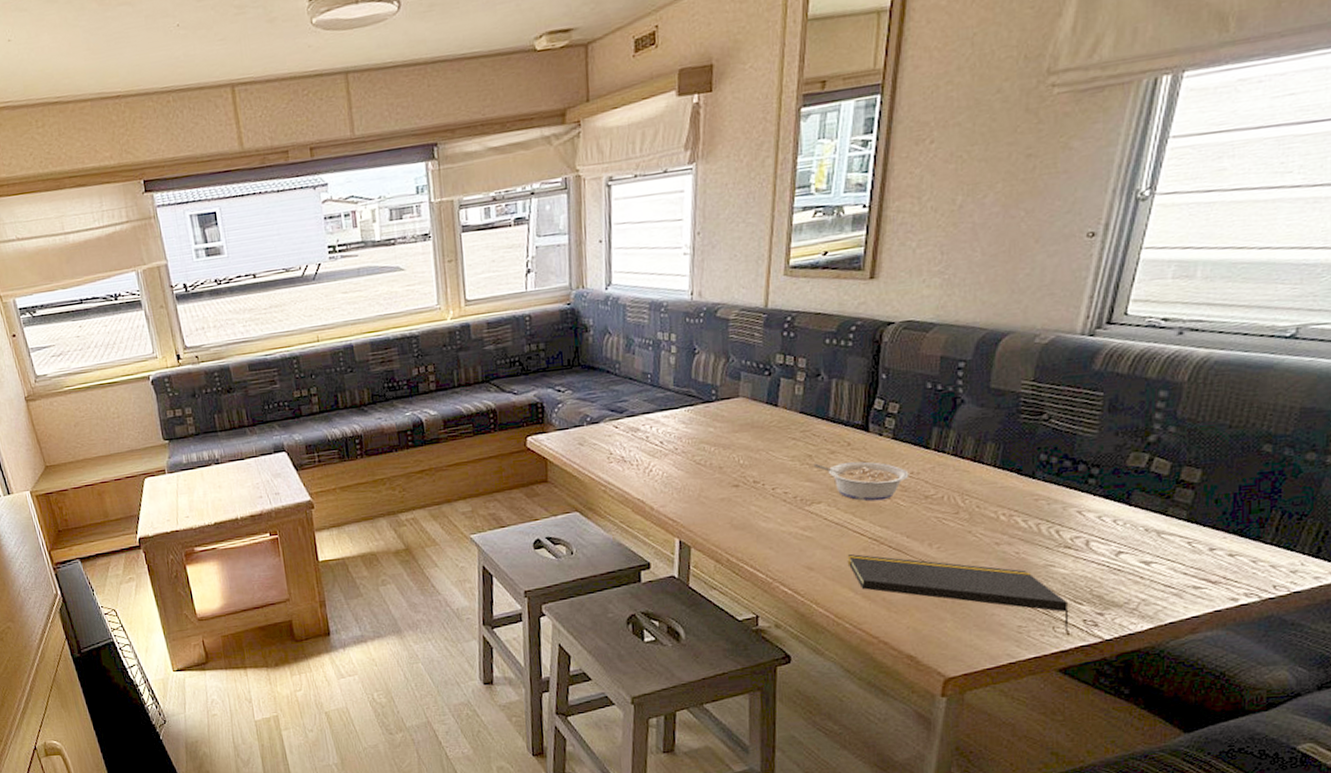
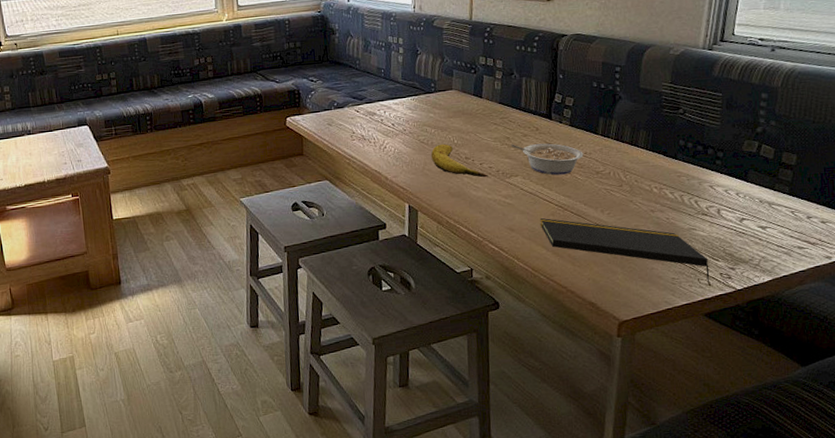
banana: none [710,465,784,506] -> present [431,144,489,178]

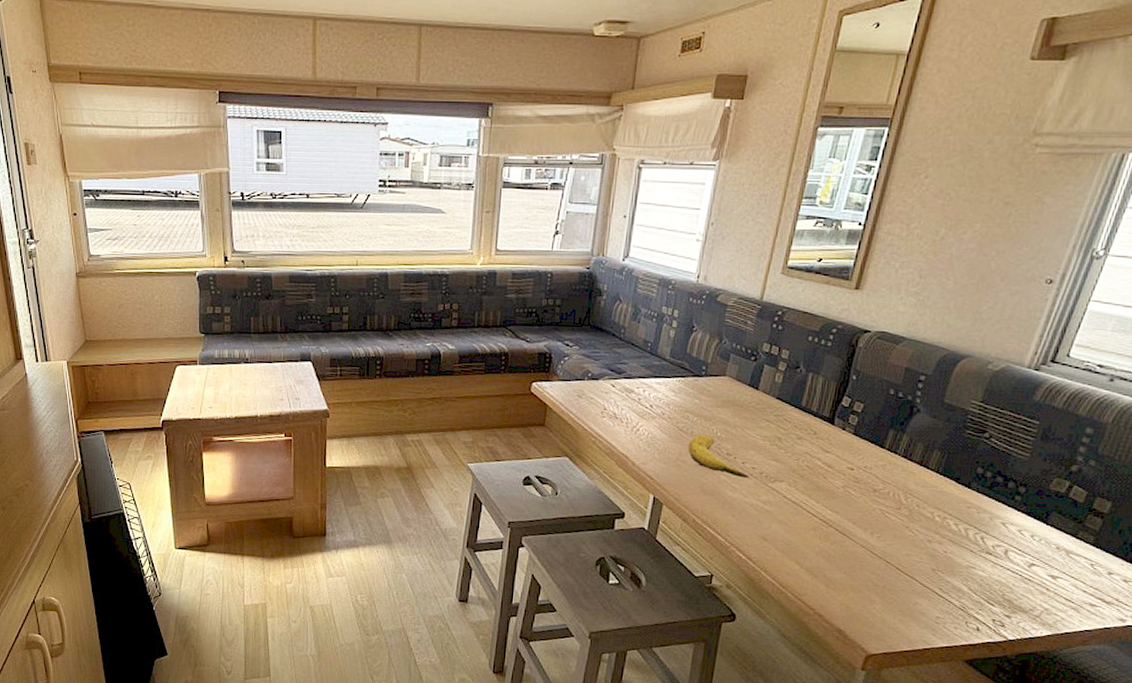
legume: present [511,143,584,175] -> none [781,445,863,488]
notepad: present [540,218,710,282] -> none [798,532,982,627]

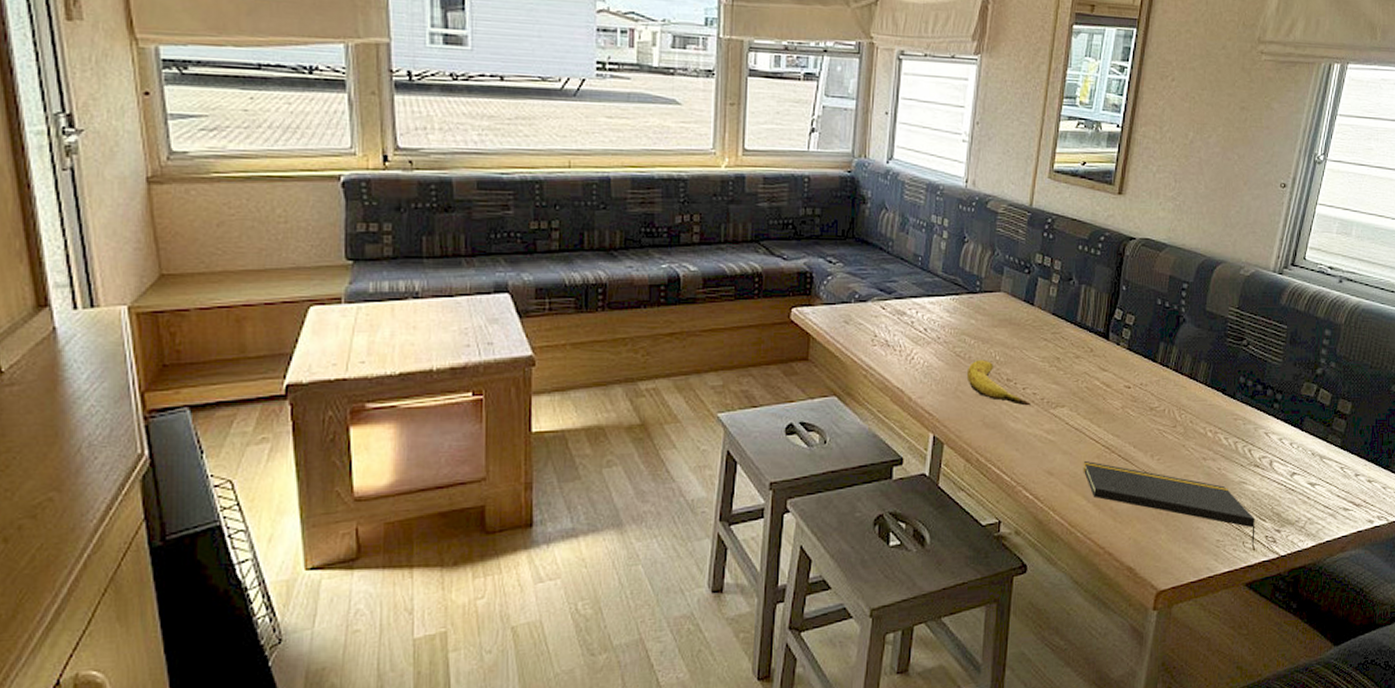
notepad: none [798,532,982,627] -> present [1083,461,1255,546]

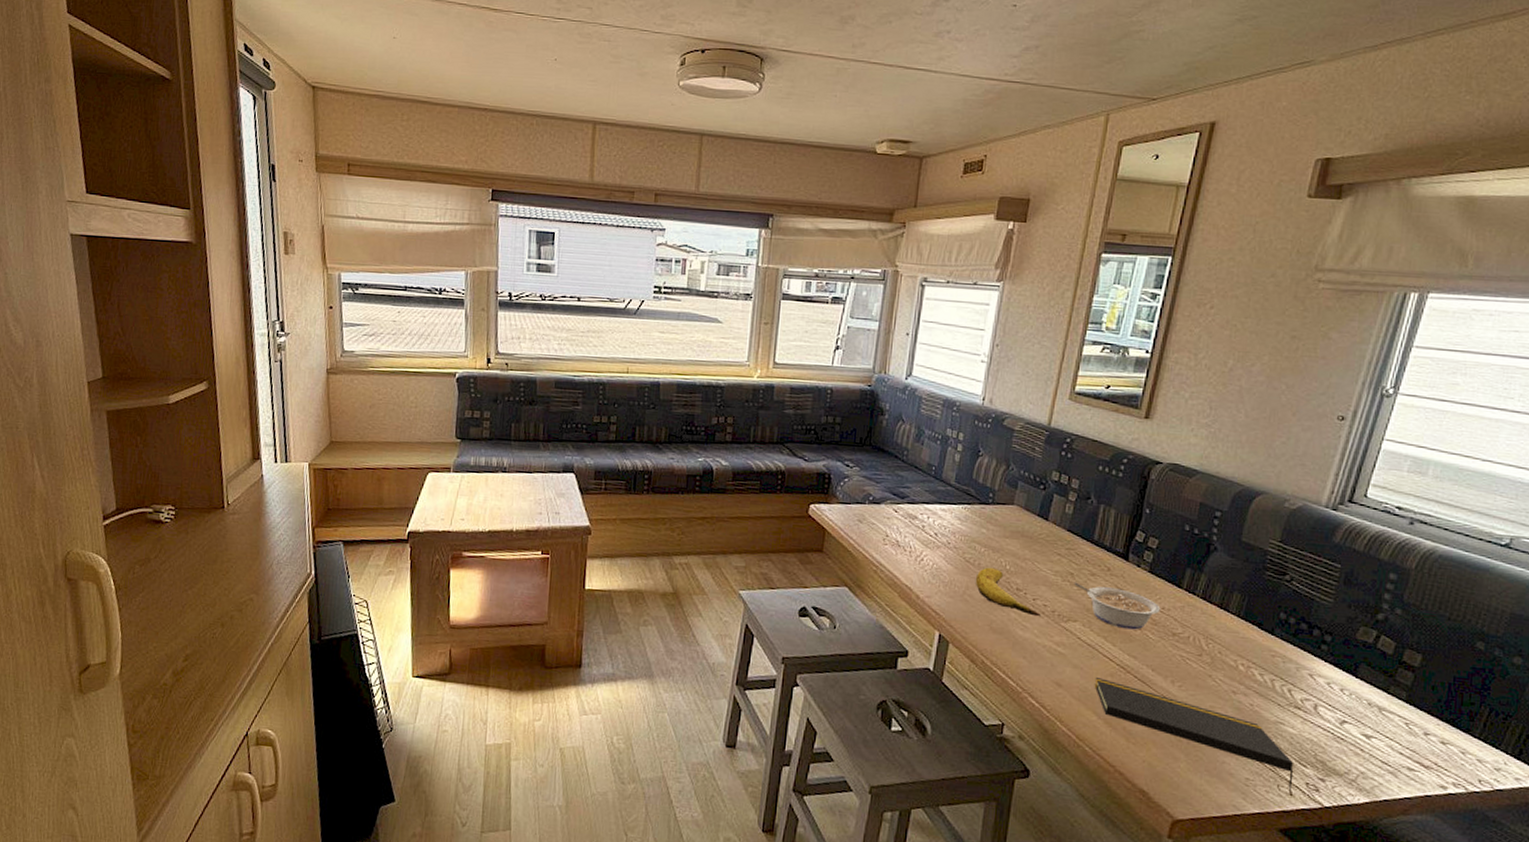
legume: none [1060,366,1139,409] -> present [1074,582,1161,630]

